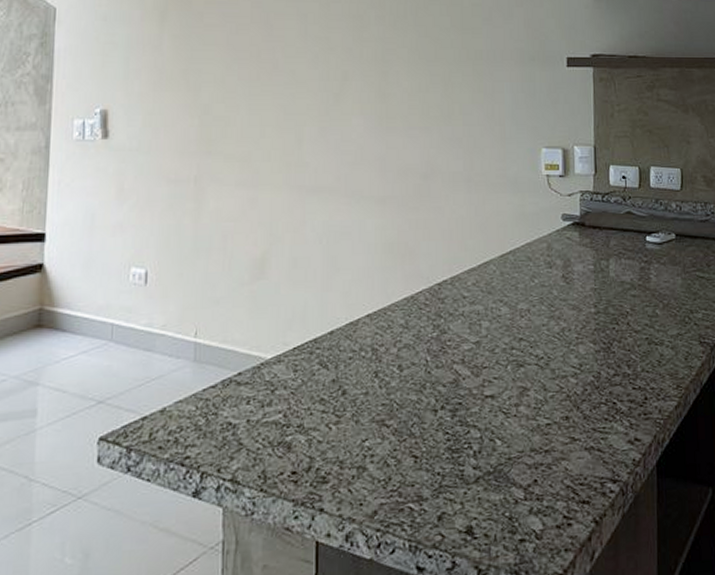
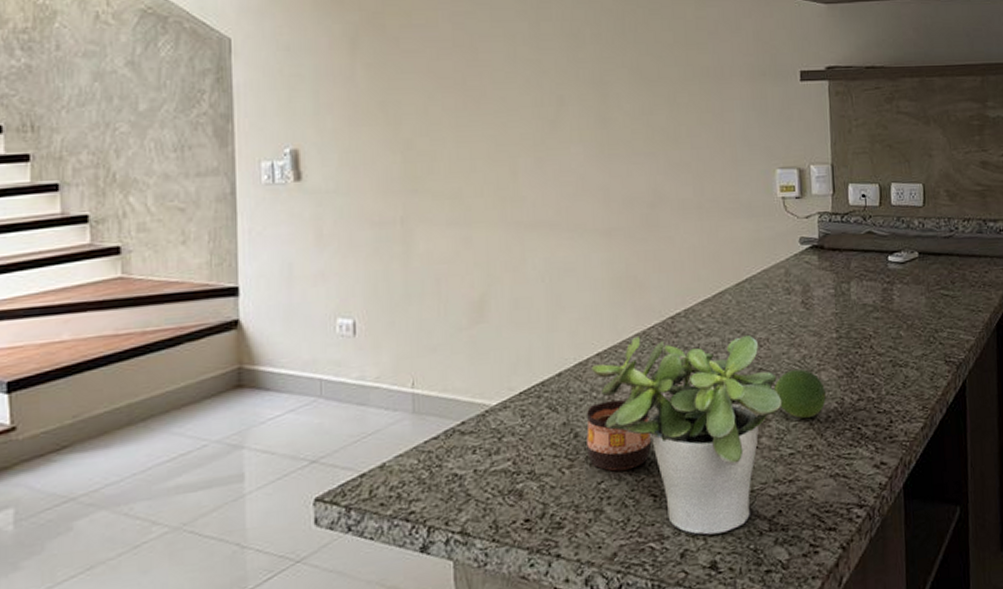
cup: none [354,360,415,430] -> present [586,399,652,471]
potted plant: none [361,300,541,500] -> present [591,334,783,535]
fruit: none [534,340,583,390] -> present [774,369,826,419]

